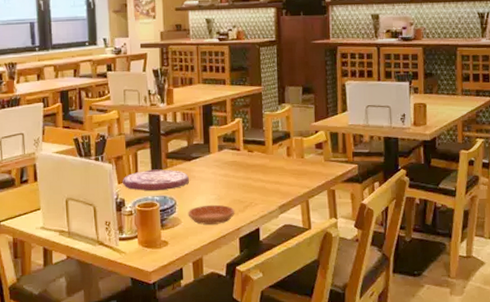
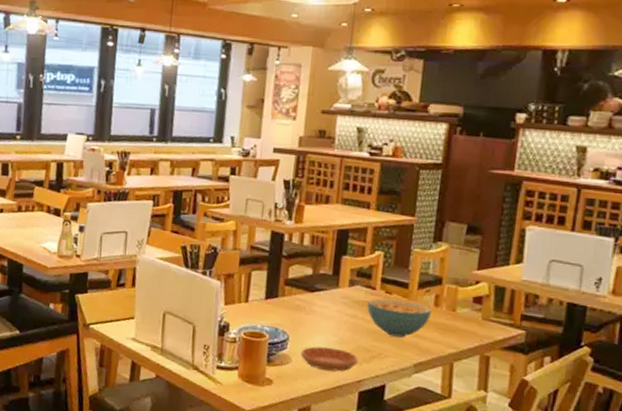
plate: present [122,169,189,192] -> none [229,294,309,322]
cereal bowl: none [236,155,287,187] -> present [367,298,433,338]

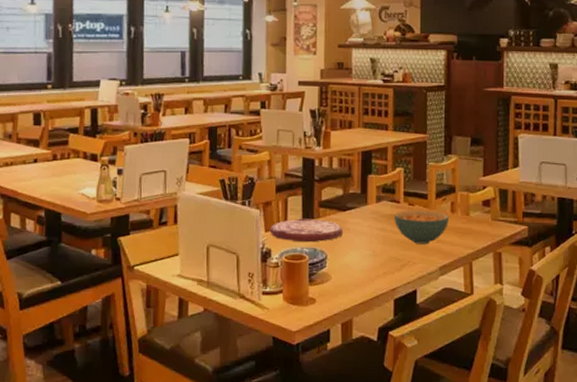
plate: none [229,294,309,322] -> present [269,218,342,243]
saucer: present [300,346,359,372] -> none [339,261,391,283]

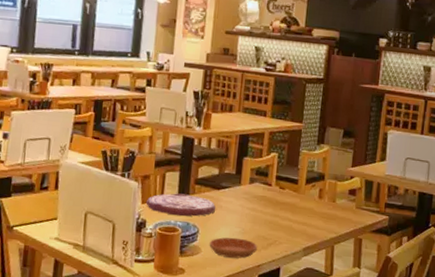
saucer: none [339,261,391,283] -> present [209,237,258,259]
cereal bowl: present [394,209,450,244] -> none [265,193,317,226]

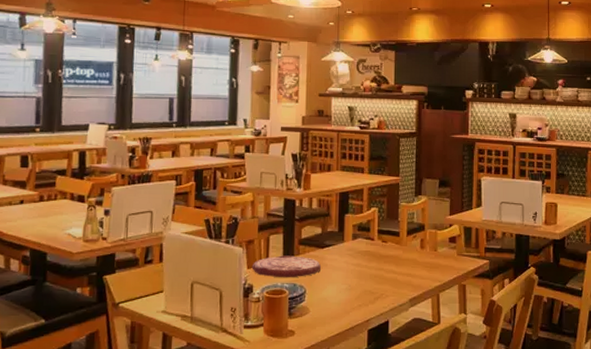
saucer: present [209,237,258,259] -> none [317,294,365,315]

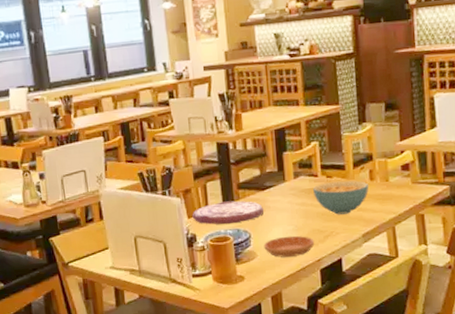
saucer: none [317,294,365,315] -> present [263,235,315,257]
cereal bowl: none [369,246,420,278] -> present [313,180,369,215]

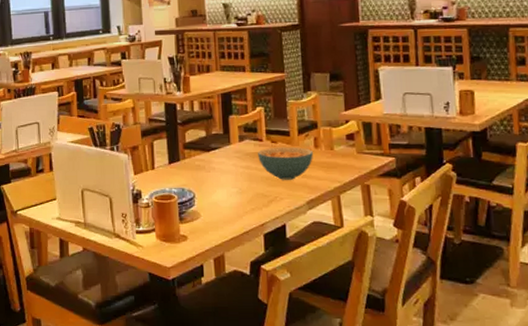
plate: present [192,201,263,225] -> none [138,160,208,183]
saucer: present [263,235,315,257] -> none [207,198,259,219]

